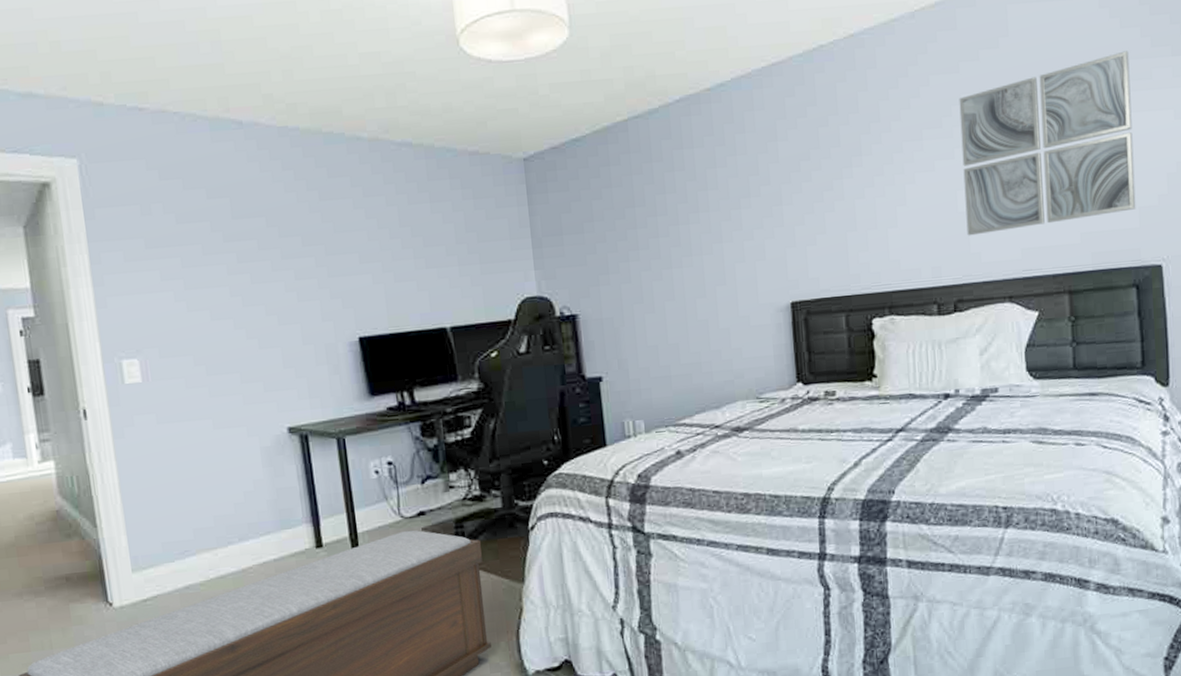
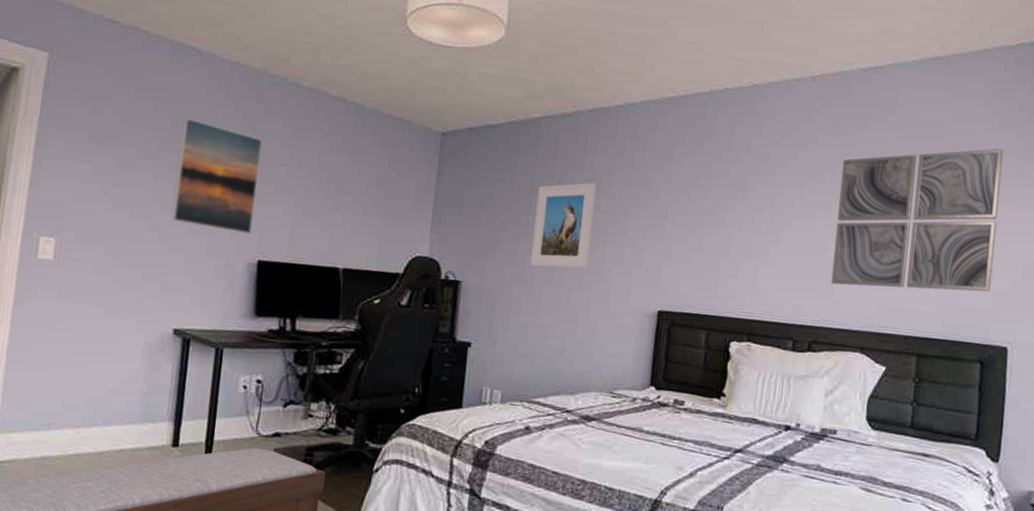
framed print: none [242,199,345,315] -> present [171,117,262,235]
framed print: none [639,179,708,283] -> present [530,182,597,269]

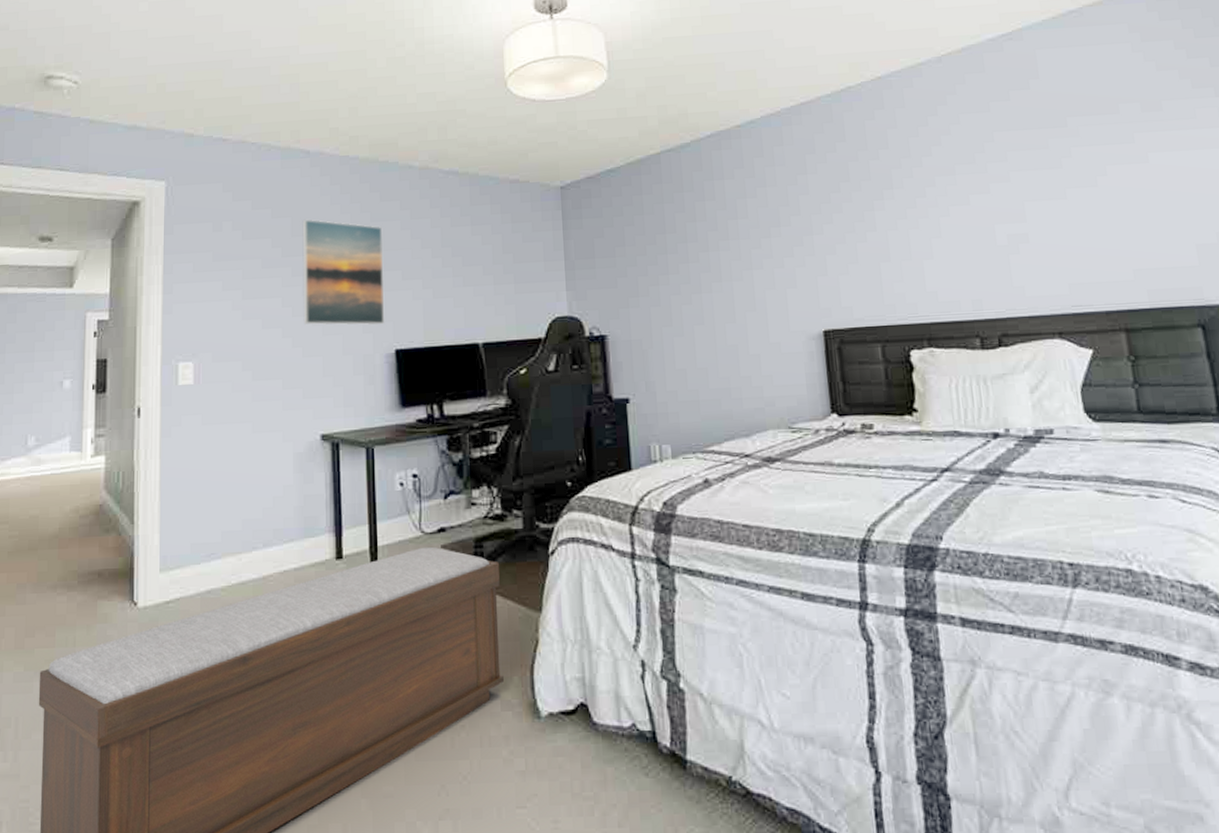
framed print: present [530,182,597,269] -> none [670,209,738,307]
wall art: present [831,148,1004,292] -> none [991,92,1193,270]

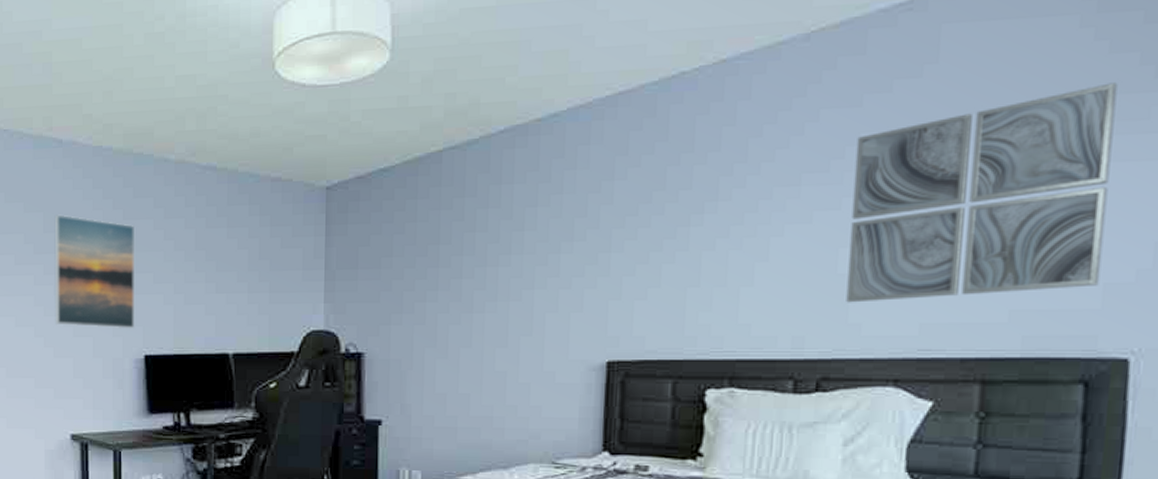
wall art: none [991,92,1193,270] -> present [846,82,1118,303]

